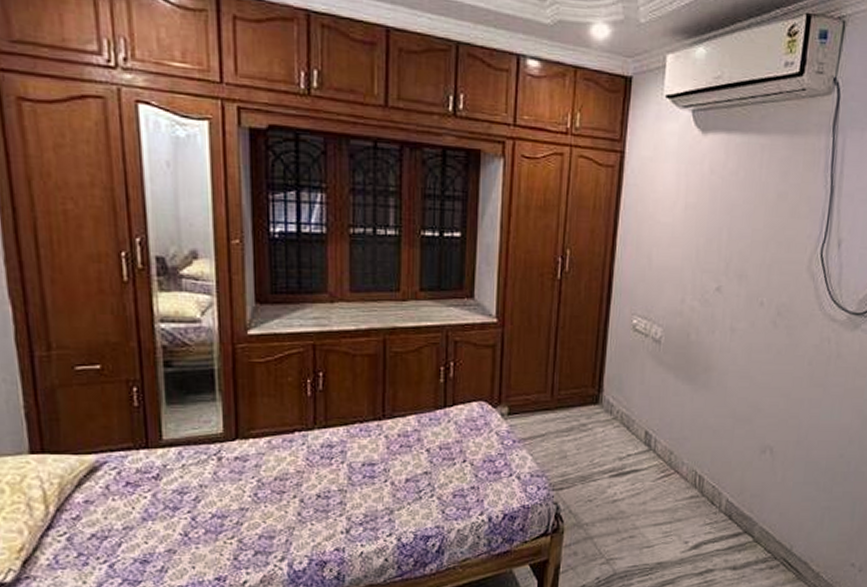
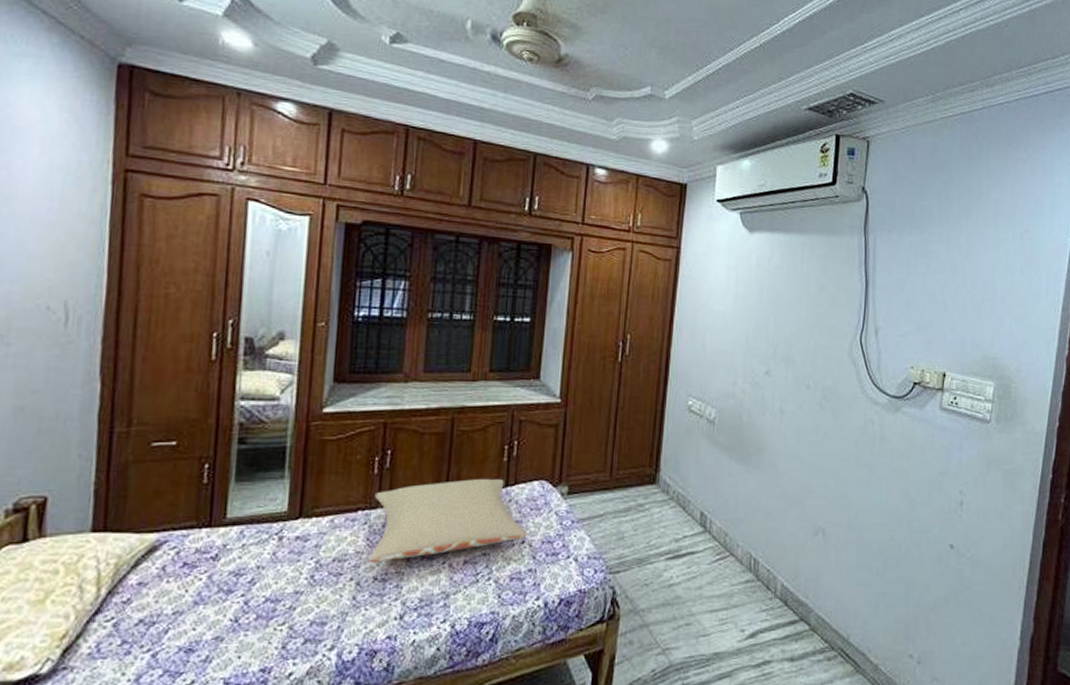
pillow: none [310,399,468,482] -> present [369,478,527,563]

